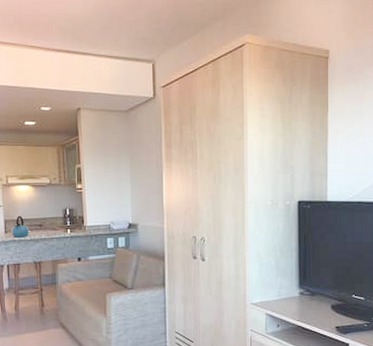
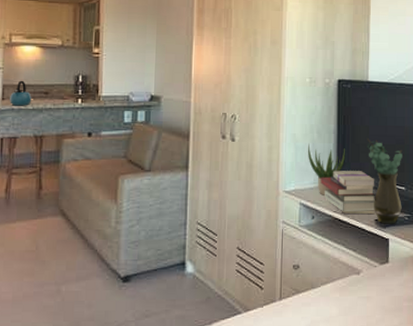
potted plant: none [272,260,306,306] -> present [308,143,345,195]
books: none [284,284,335,323] -> present [320,171,375,215]
vase: none [327,254,361,331] -> present [367,138,402,224]

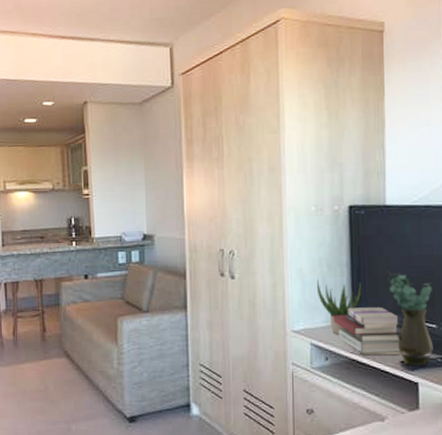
kettle: present [10,80,32,106] -> none [9,226,29,252]

